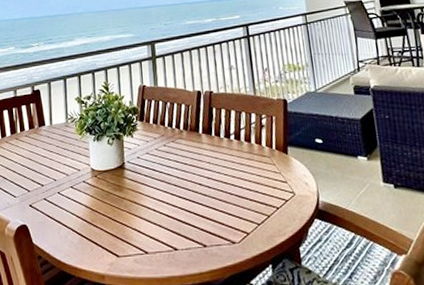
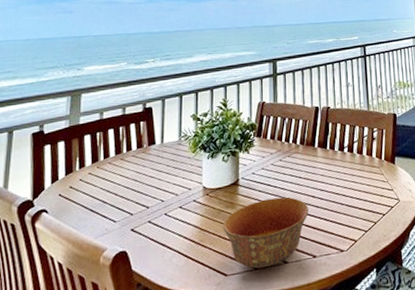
bowl: none [111,183,197,252] -> present [222,197,309,269]

